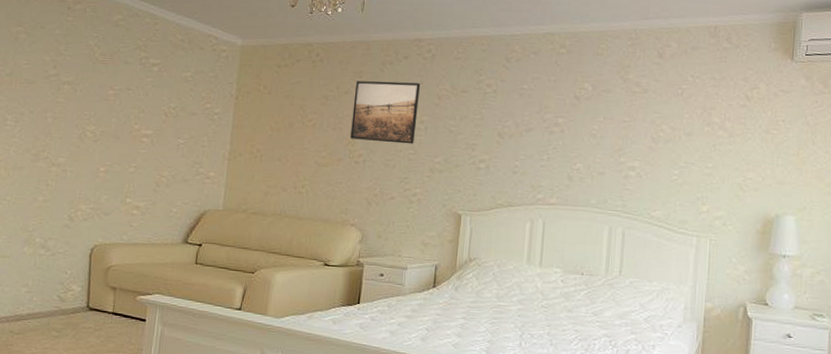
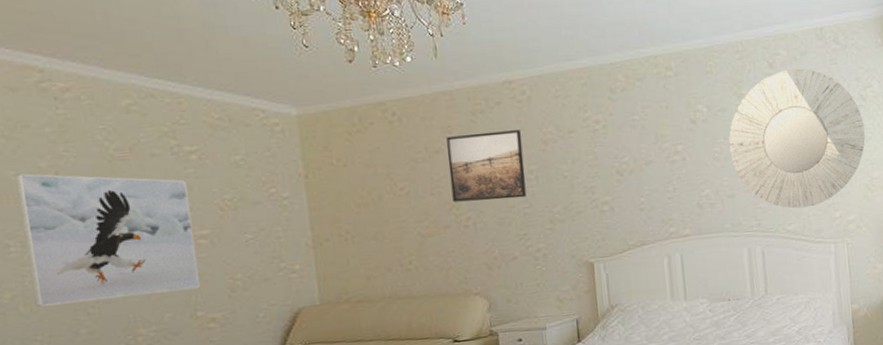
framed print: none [14,64,145,179] -> present [16,173,200,307]
mirror: none [607,61,745,197] -> present [729,68,865,209]

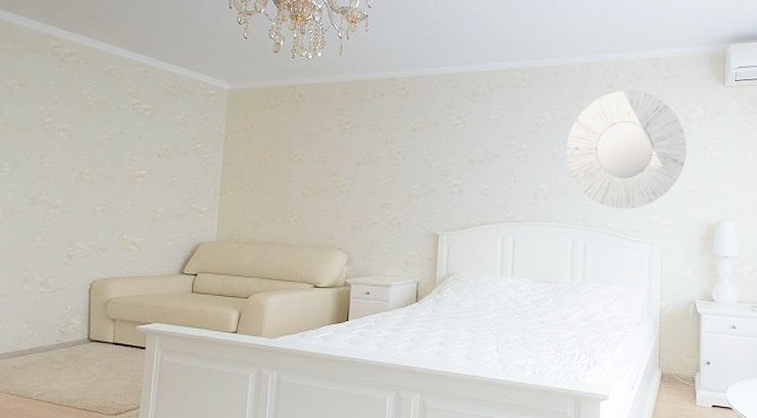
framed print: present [16,173,200,307] -> none [12,113,138,217]
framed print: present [446,130,527,202] -> none [334,117,396,173]

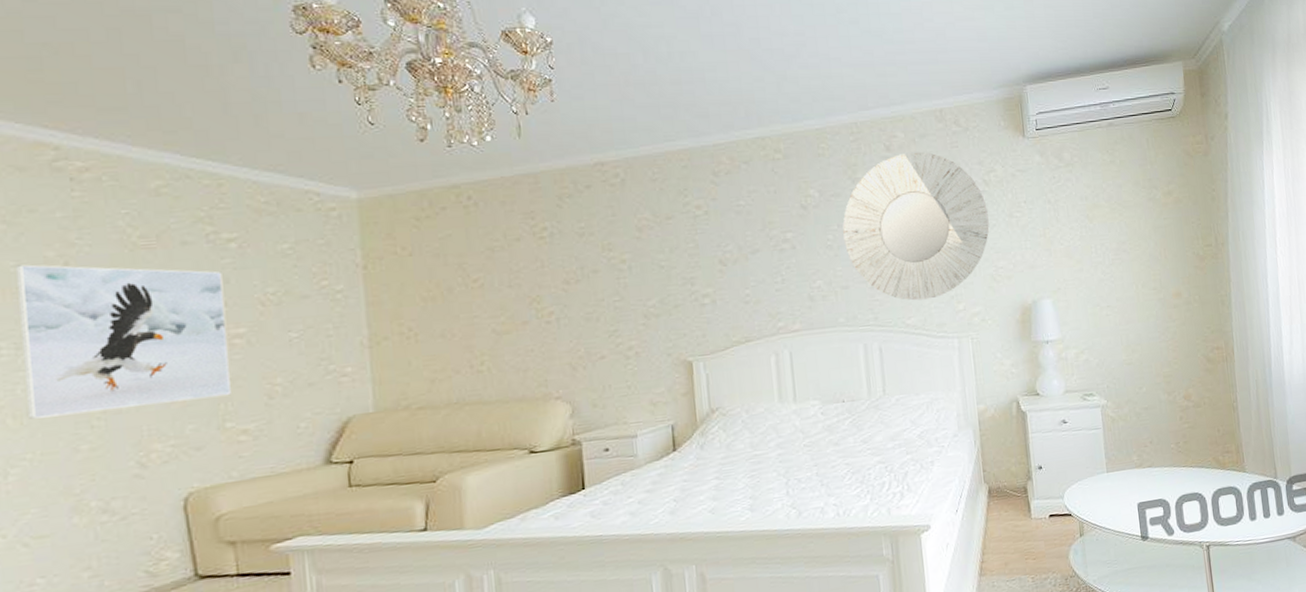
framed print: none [12,113,138,217] -> present [16,264,231,419]

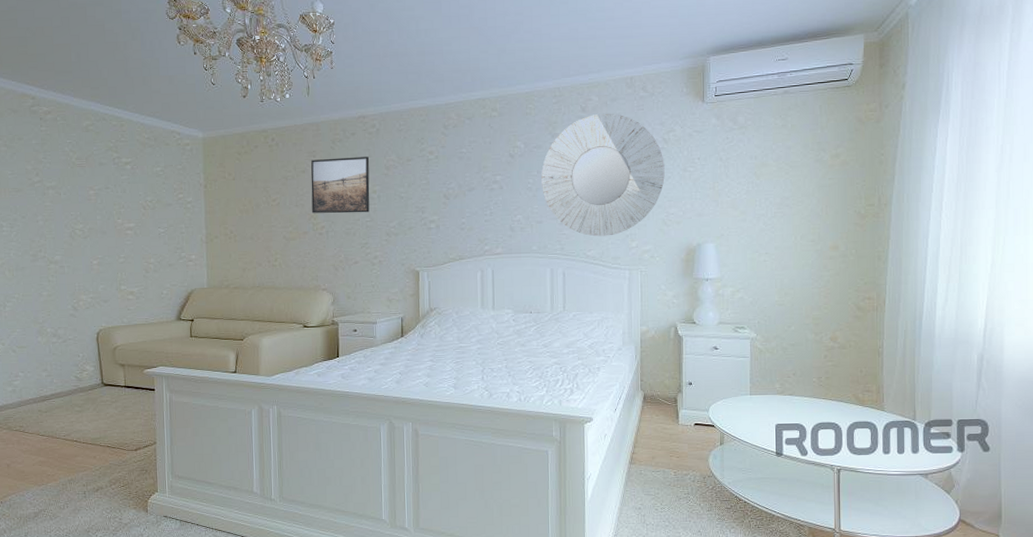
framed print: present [16,264,231,419] -> none [12,173,125,273]
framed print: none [528,216,618,295] -> present [311,157,370,214]

